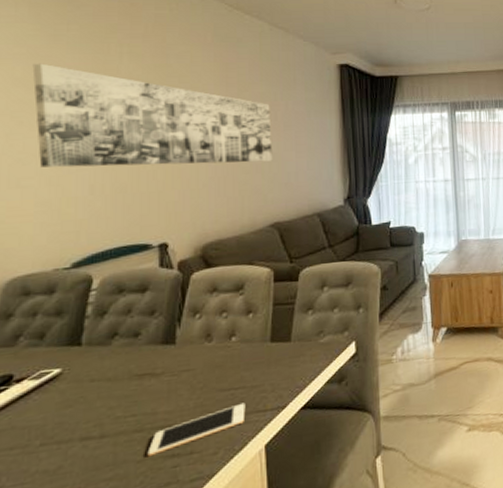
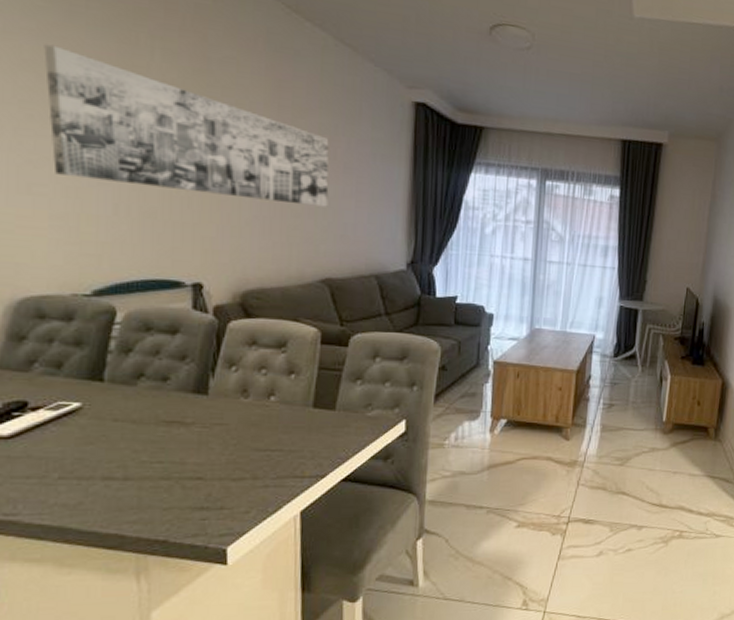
cell phone: present [147,403,246,457] -> none [174,466,282,506]

